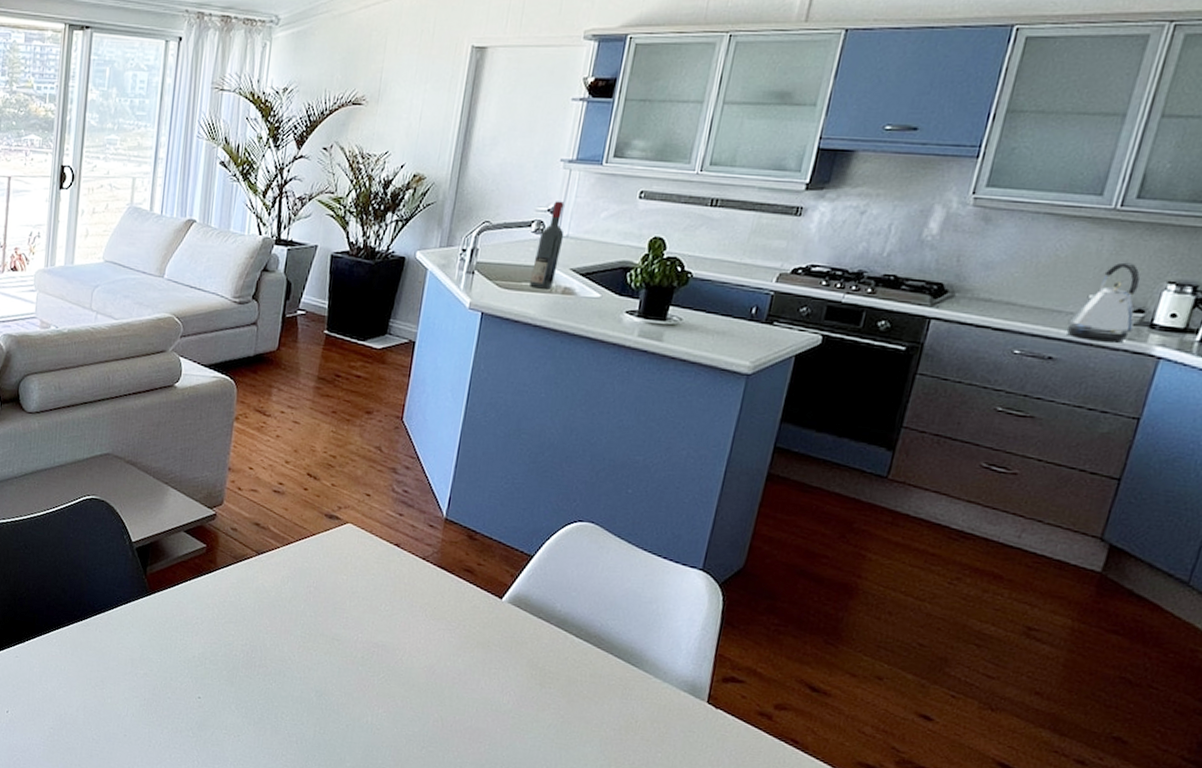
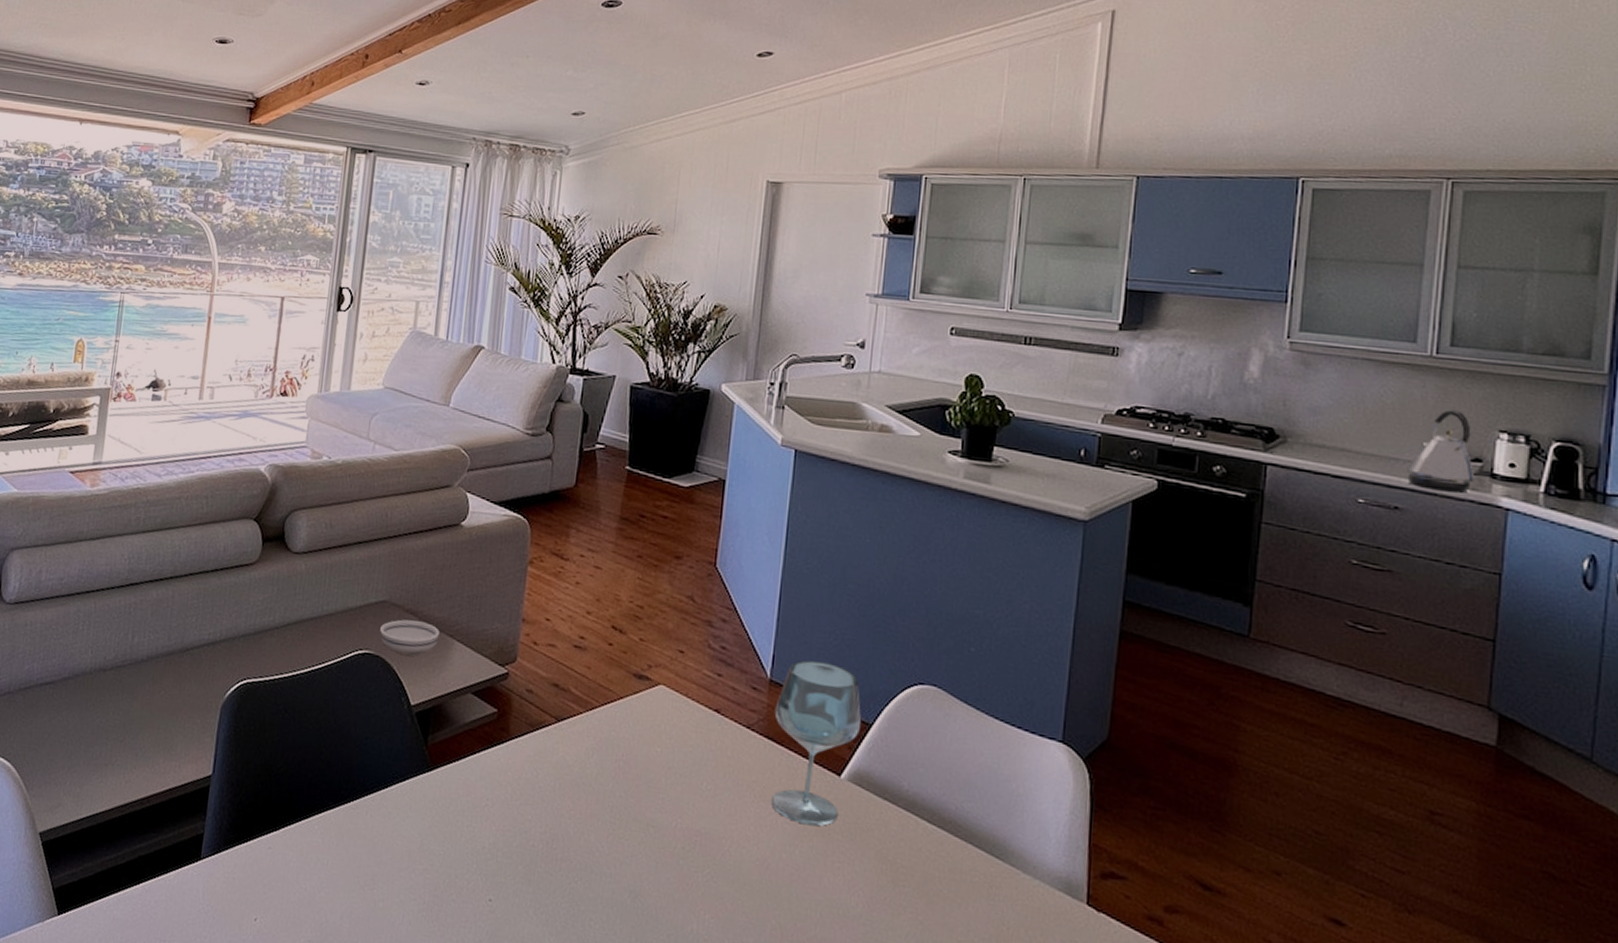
bowl: none [104,469,156,501] -> present [379,619,439,656]
wine glass: none [440,501,525,640] -> present [772,660,862,827]
wine bottle: present [529,201,565,291] -> none [844,335,876,428]

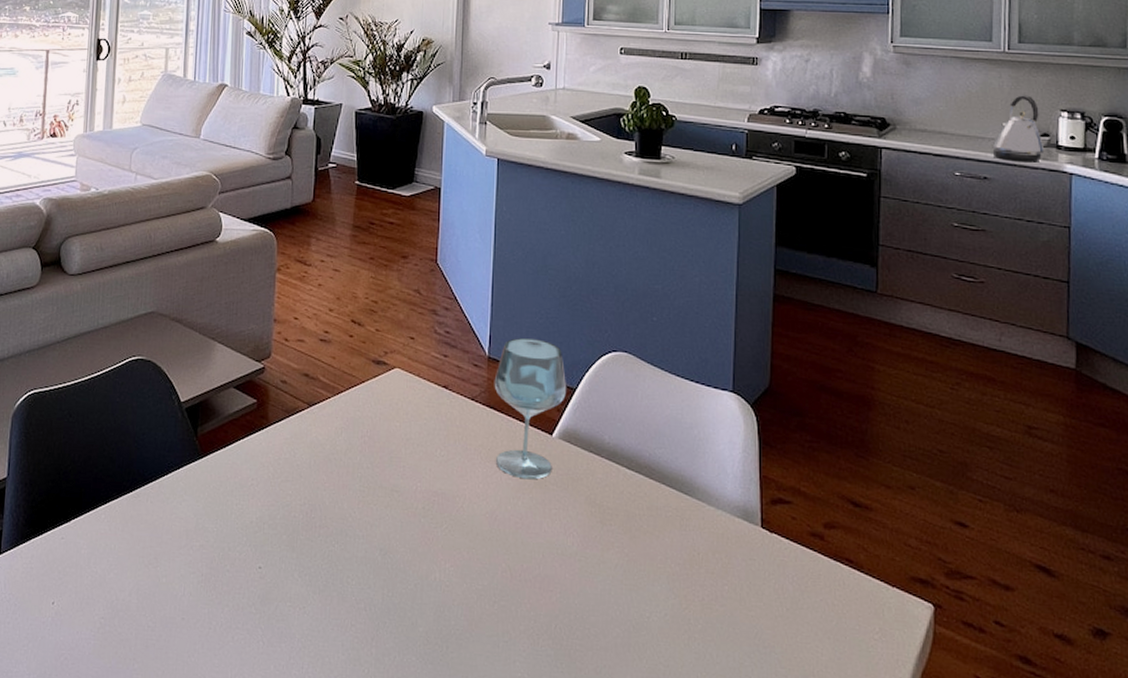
bowl: present [379,619,439,656] -> none [150,327,202,358]

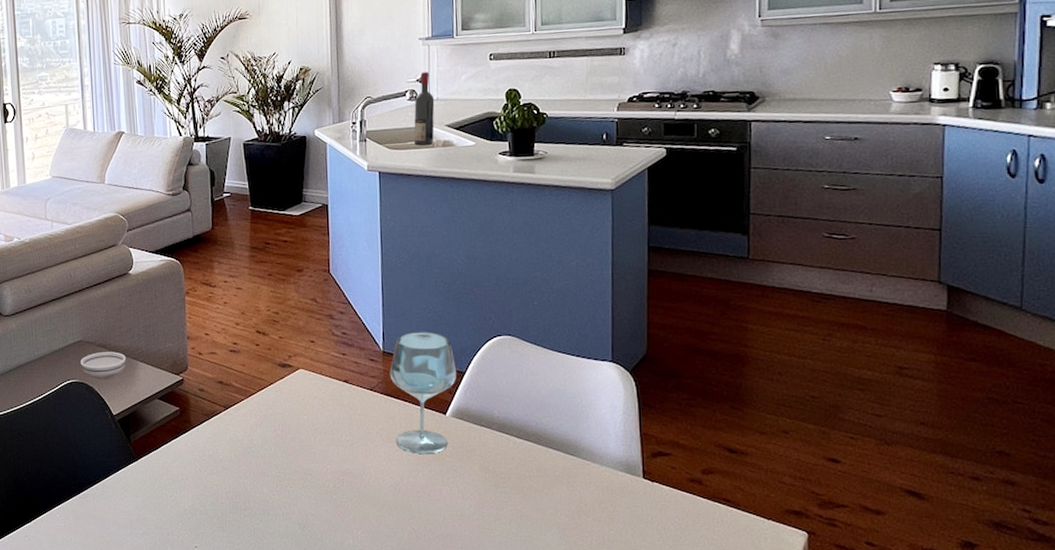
bowl: none [150,327,202,358] -> present [81,352,126,379]
wine bottle: none [537,58,561,137] -> present [414,72,435,147]
kettle: present [992,95,1045,164] -> none [863,53,917,121]

